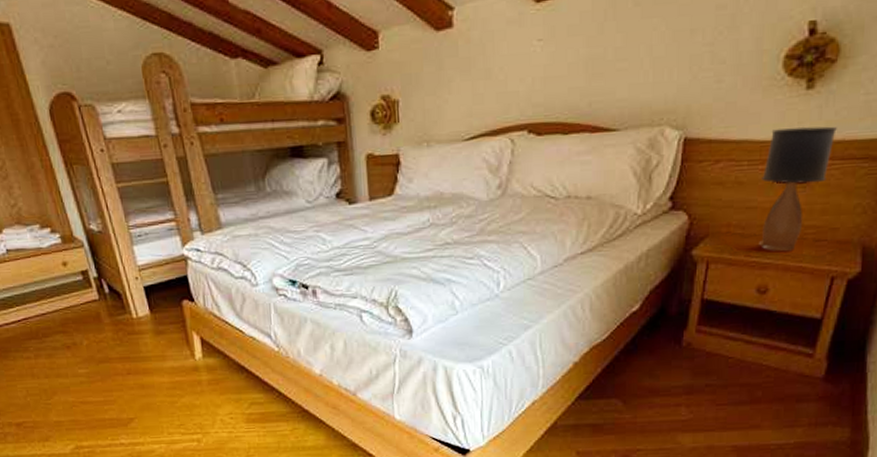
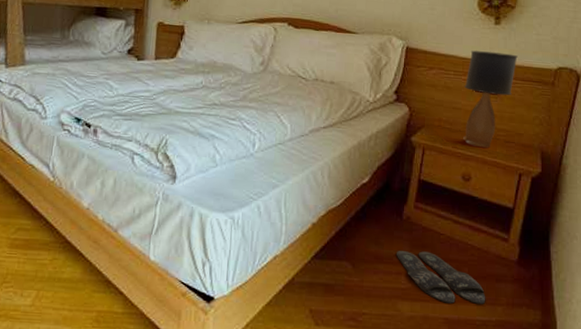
slippers: none [675,378,783,431] -> present [397,251,486,305]

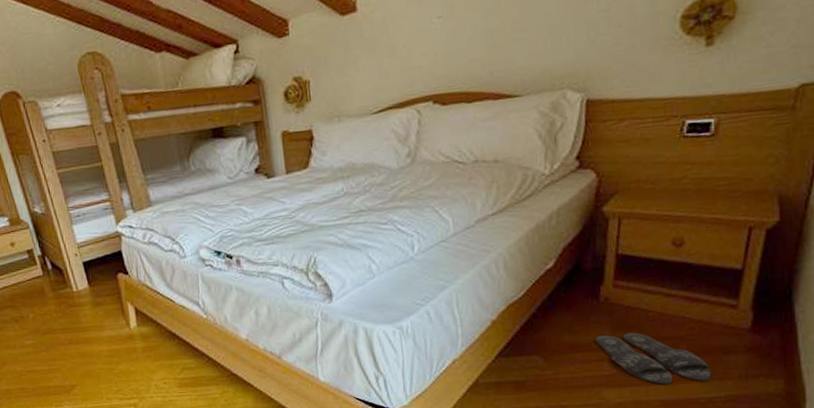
table lamp: present [463,50,518,148] -> none [668,80,741,205]

